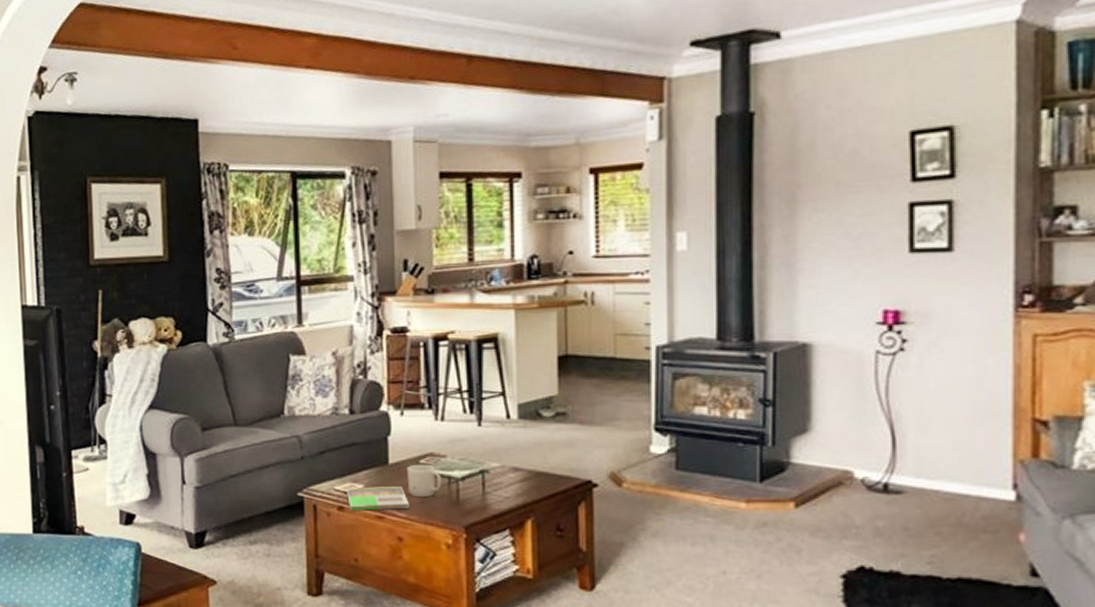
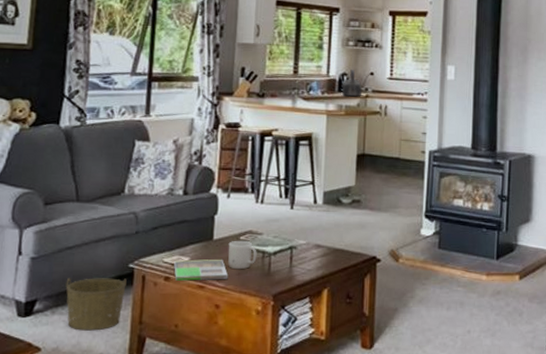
basket: none [233,507,297,564] -> present [65,277,127,331]
kettle: none [531,250,559,285] -> present [342,70,362,97]

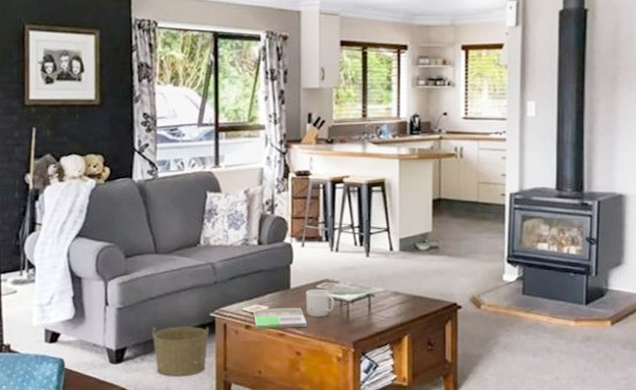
kettle: present [342,70,362,97] -> none [413,110,435,139]

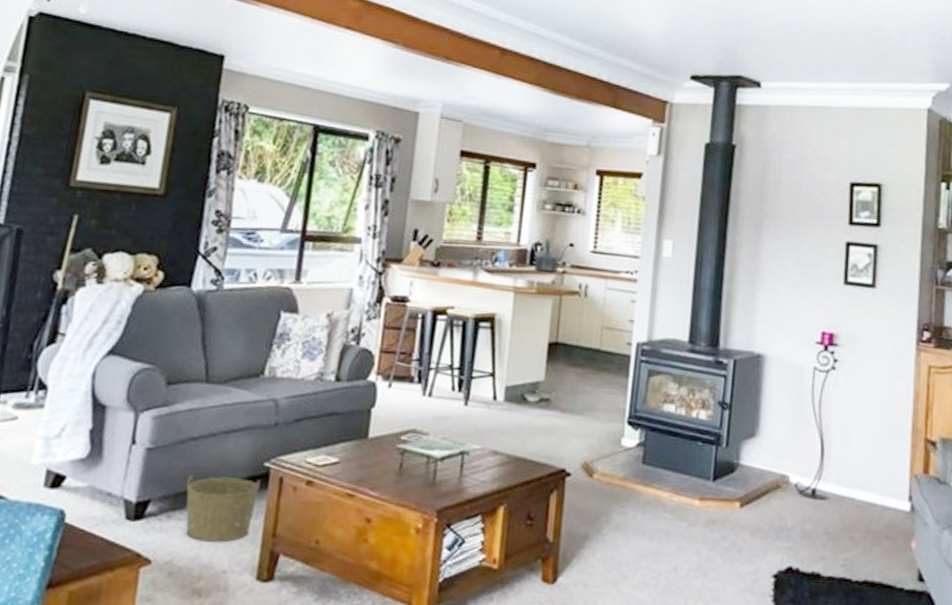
magazine: present [252,307,308,329] -> none [318,460,385,488]
mug: present [305,288,335,318] -> none [384,440,421,477]
kettle: none [413,110,435,139] -> present [534,239,559,273]

